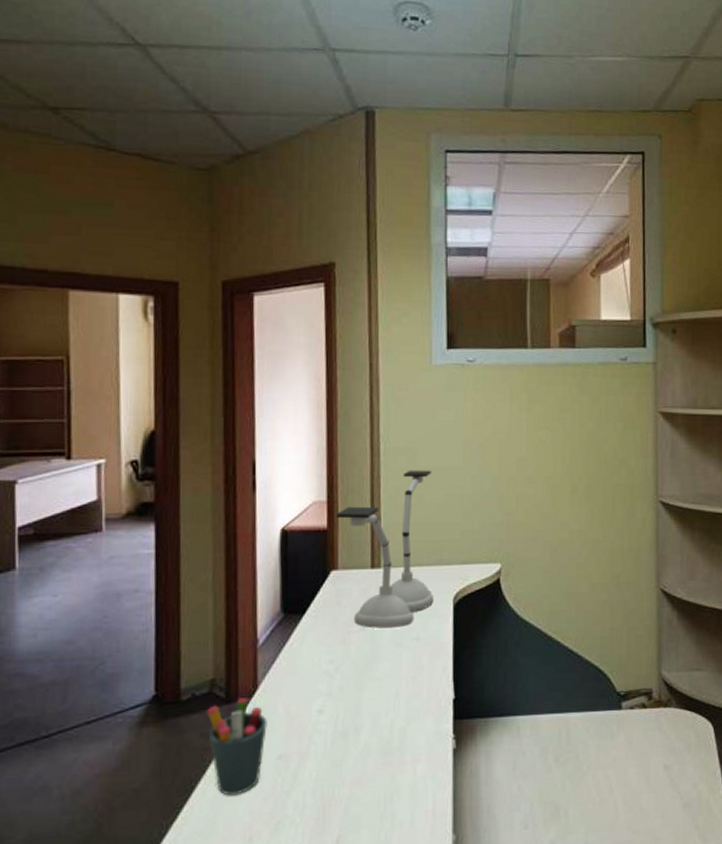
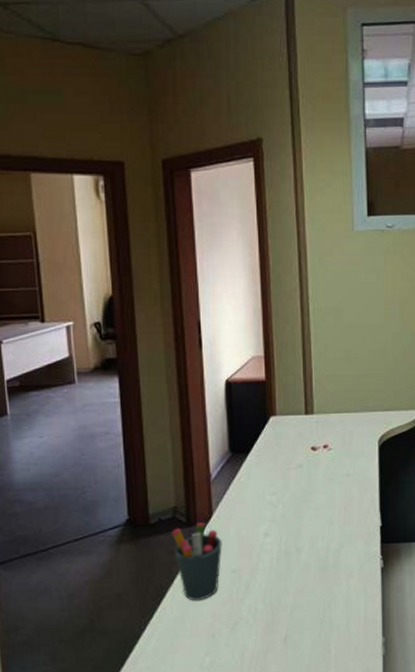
desk lamp: present [336,470,433,629] -> none [272,327,361,466]

